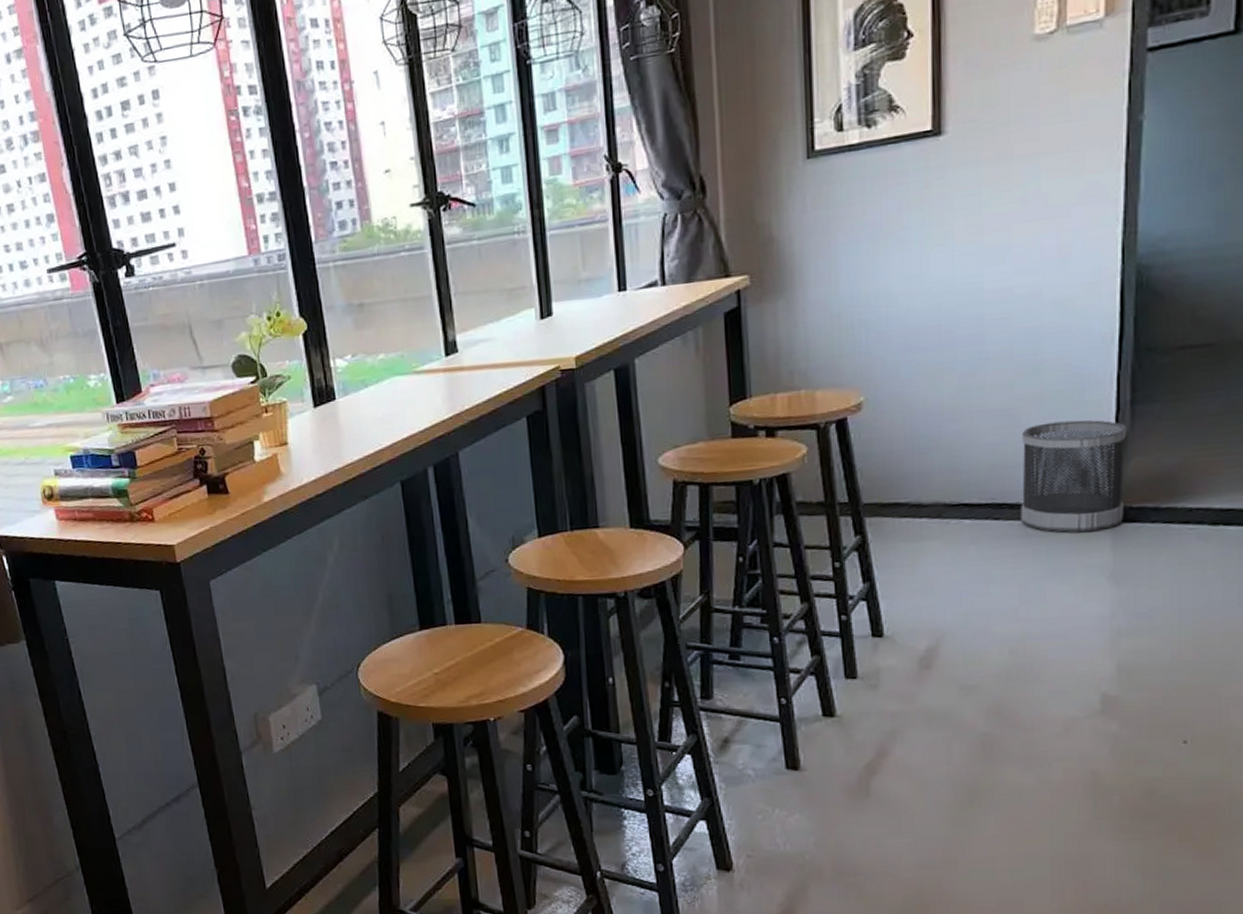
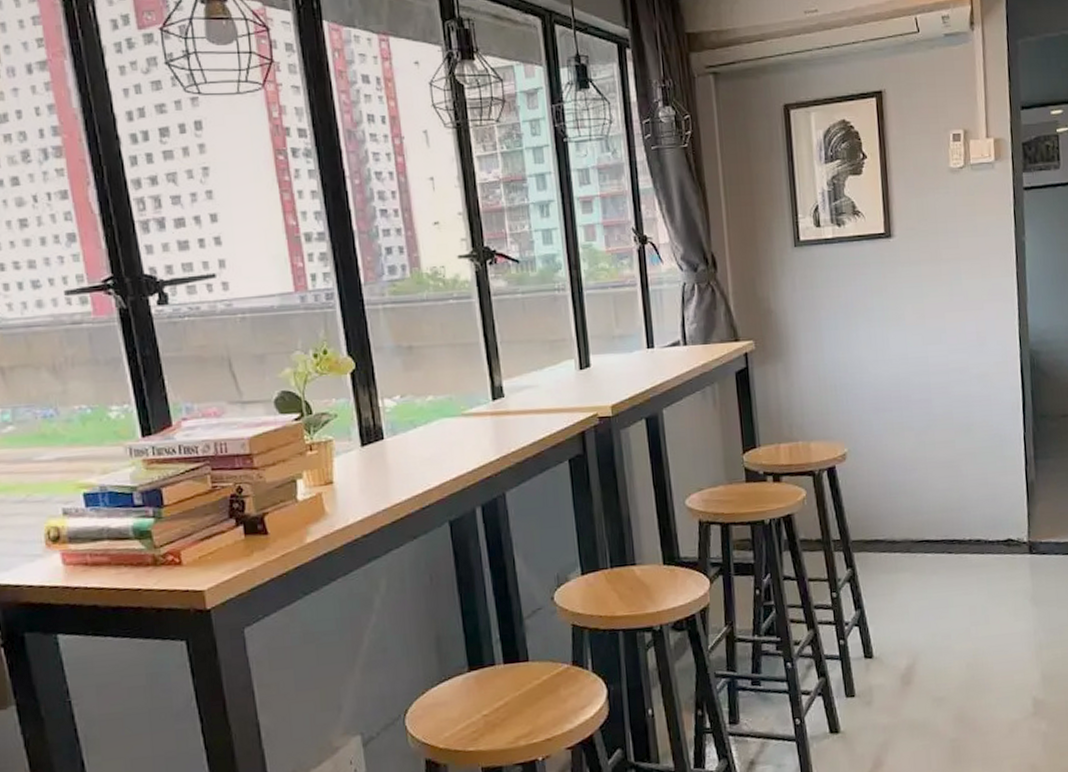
wastebasket: present [1020,420,1127,533] -> none [962,471,1037,564]

